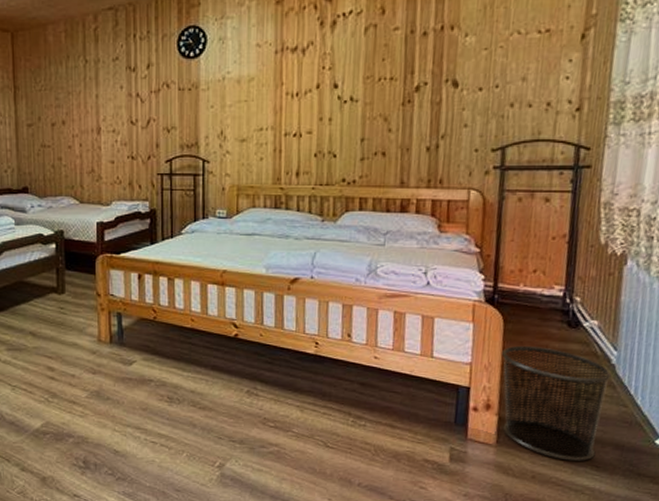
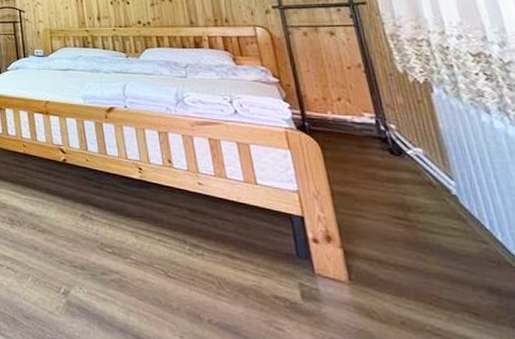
waste bin: present [502,345,612,461] -> none [328,173,469,307]

